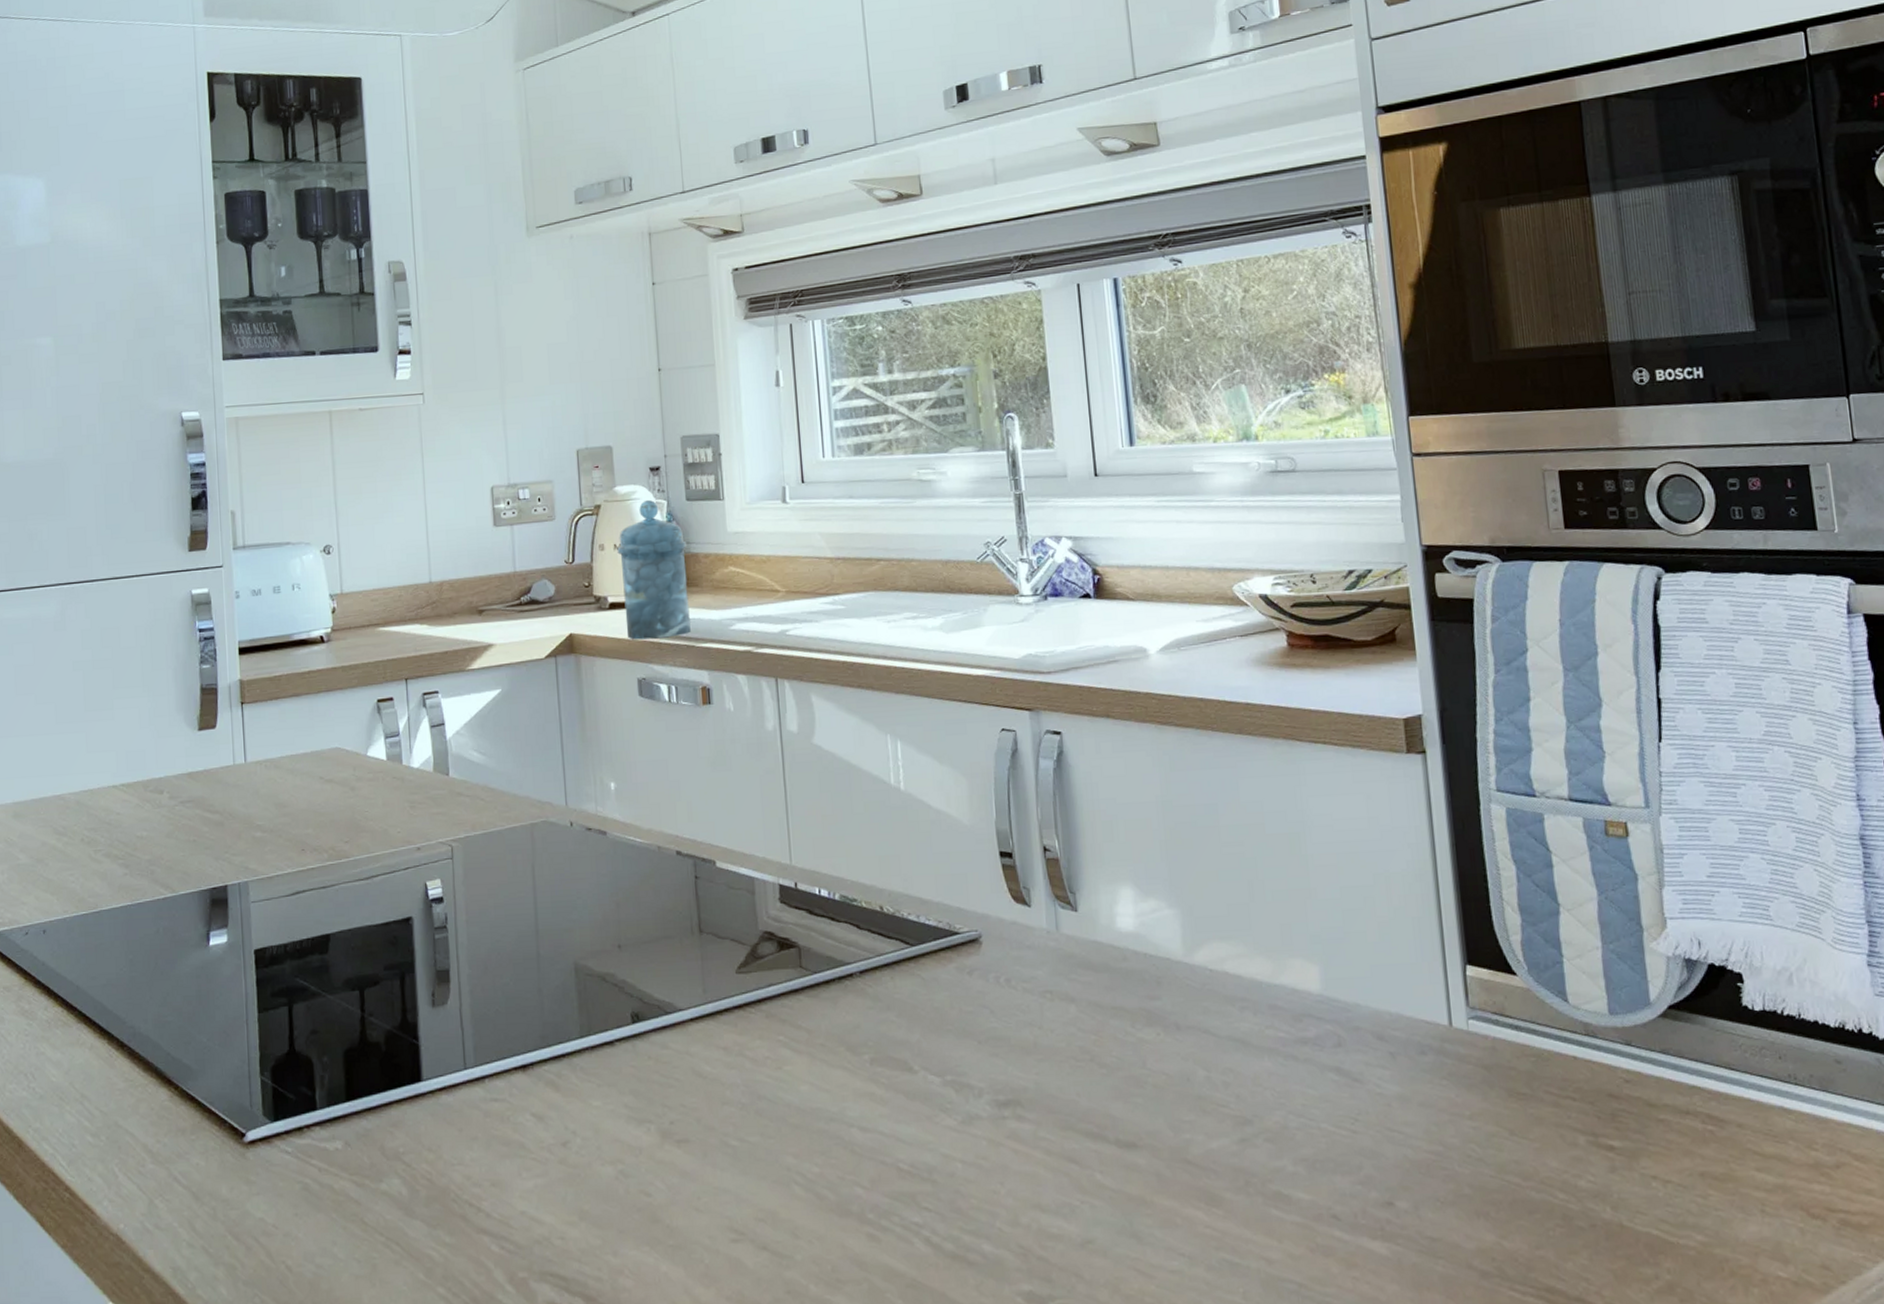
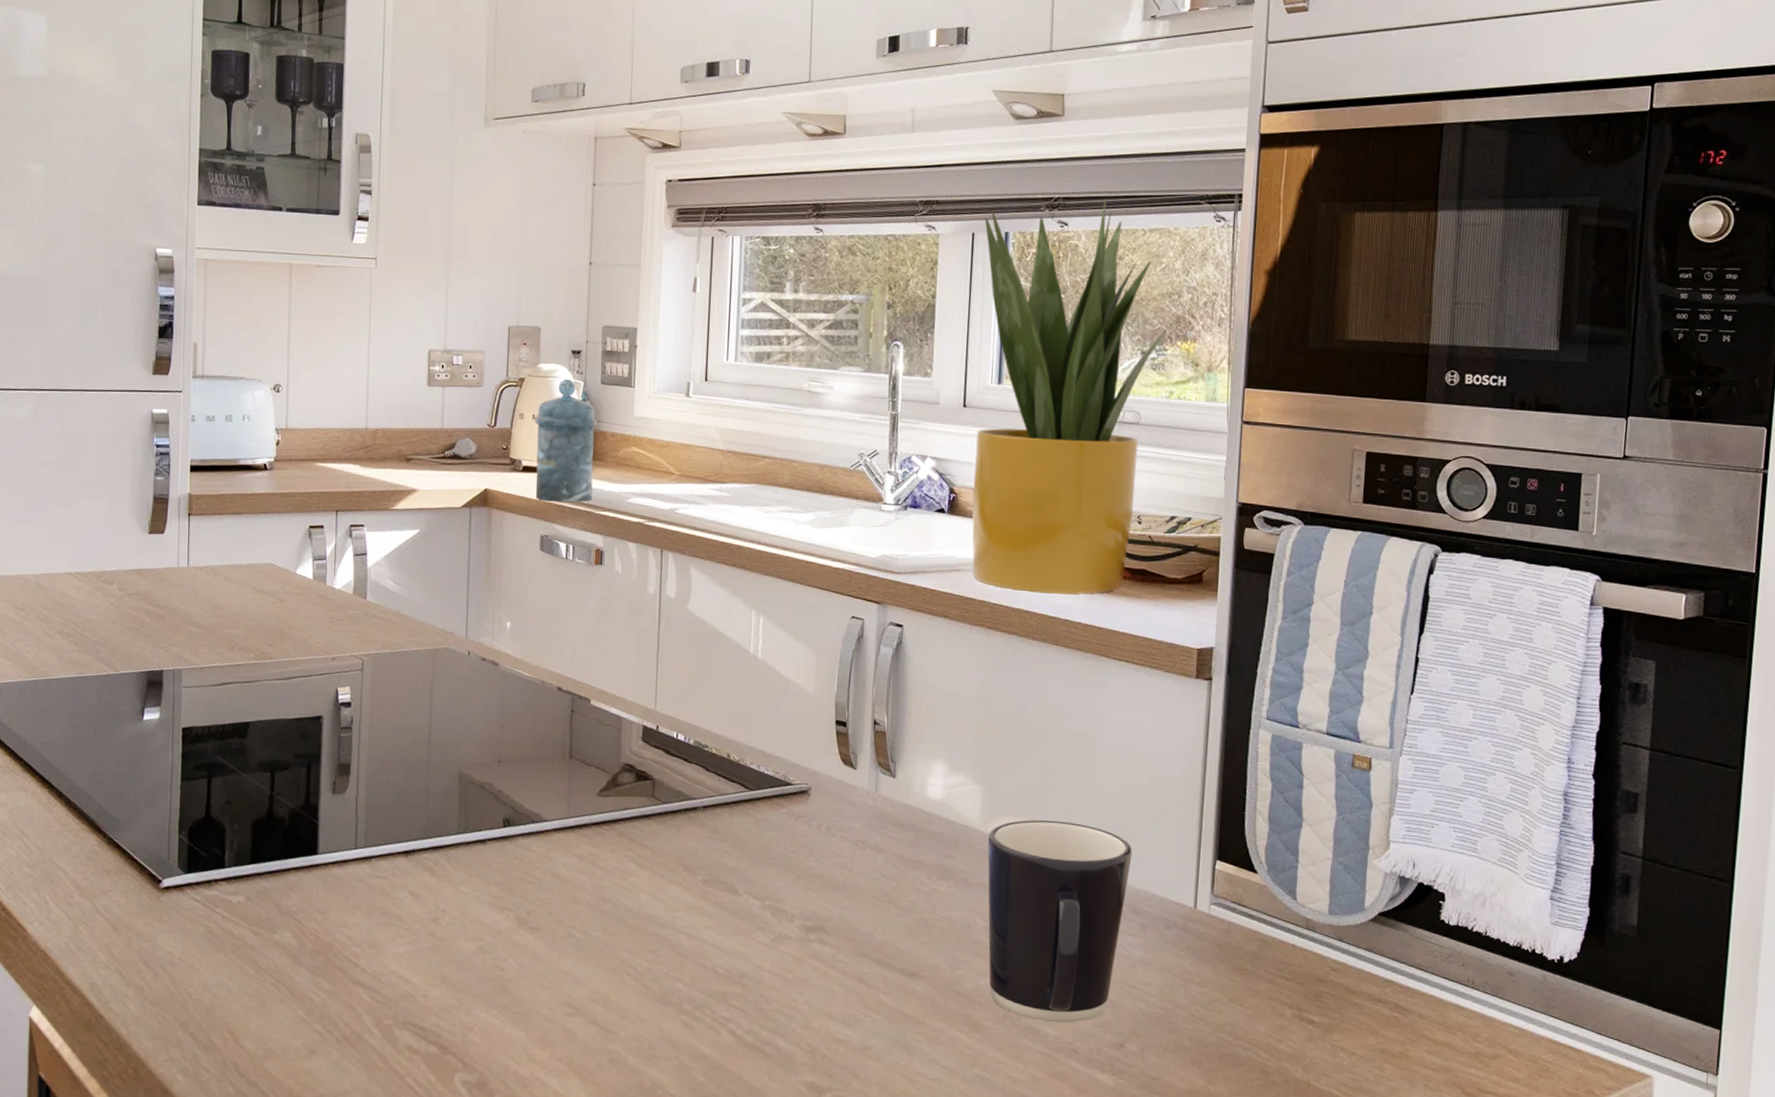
planter: none [1089,229,1321,676] -> present [972,200,1179,594]
mug: none [1194,939,1367,1184] -> present [987,819,1132,1023]

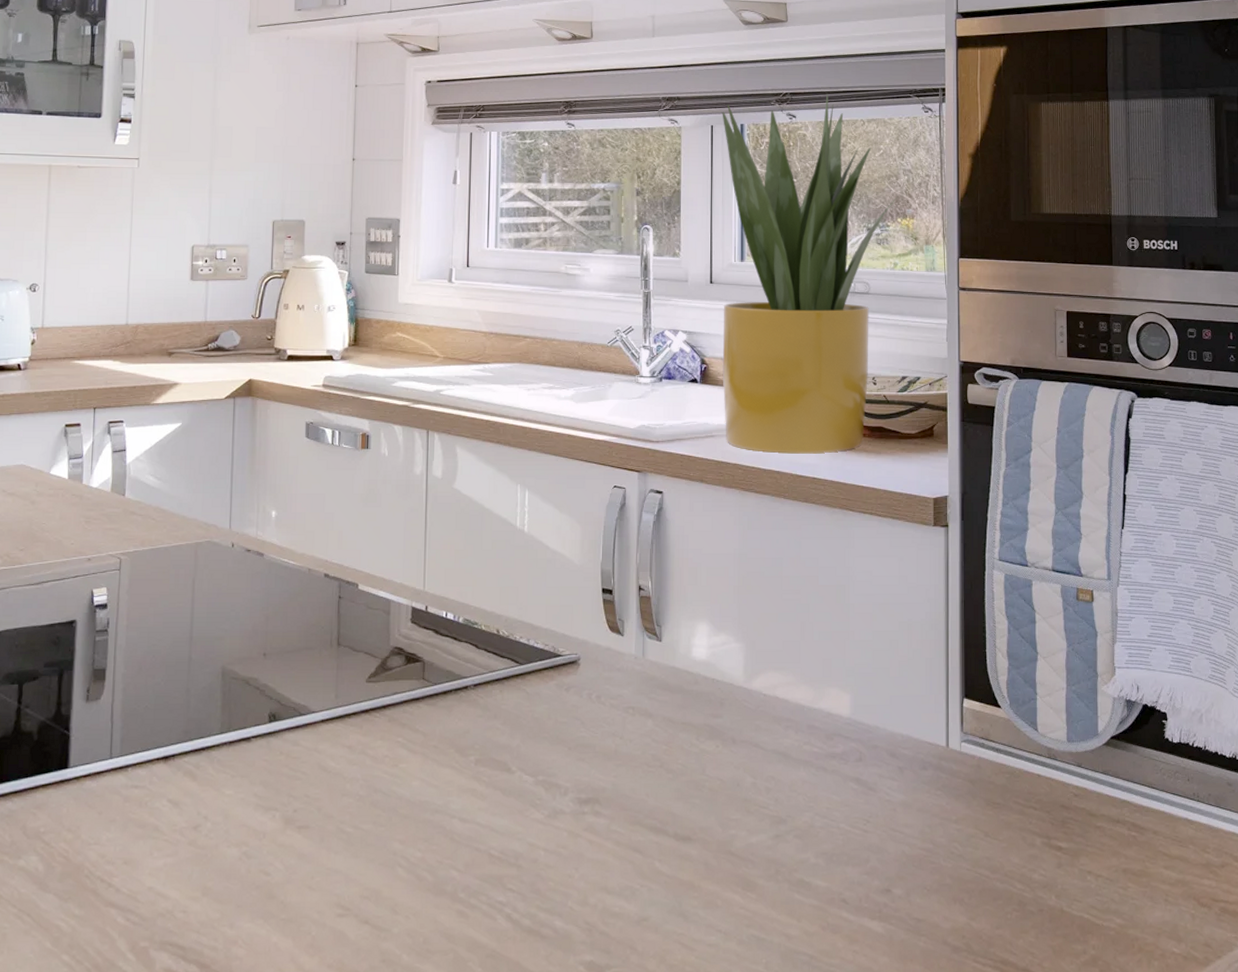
canister: present [535,378,598,503] -> none [300,269,362,389]
mug: present [987,819,1132,1023] -> none [751,672,886,873]

